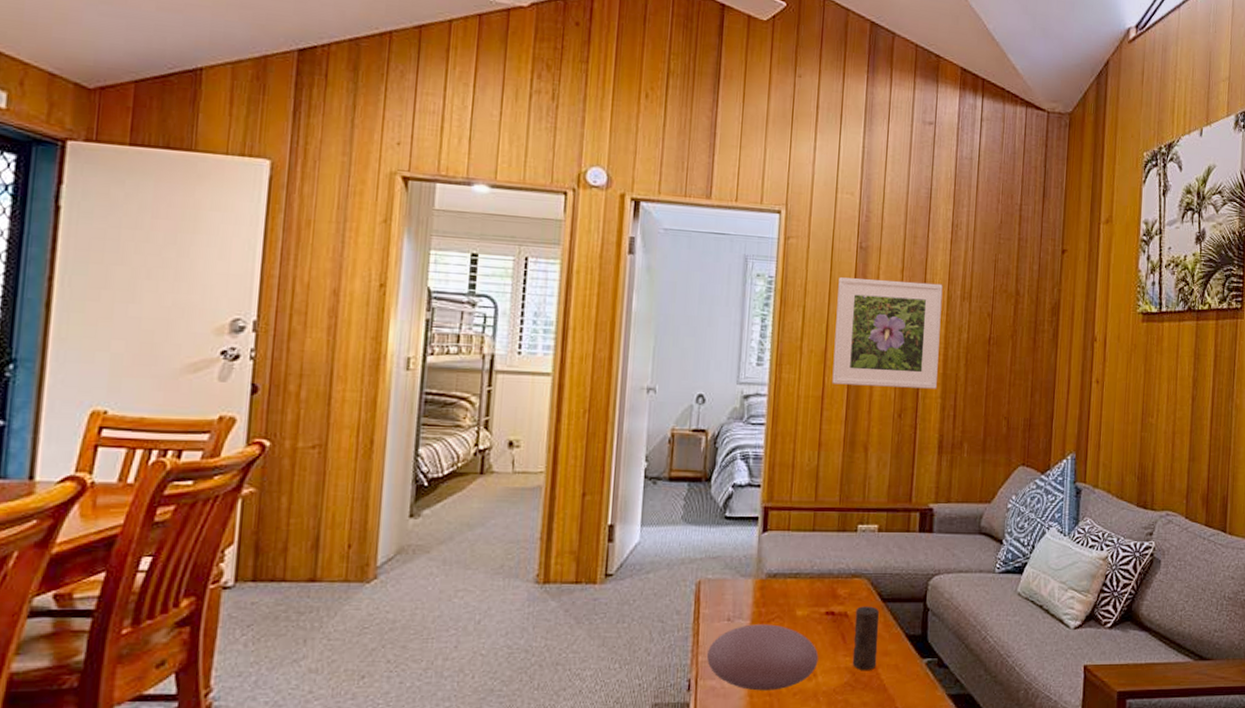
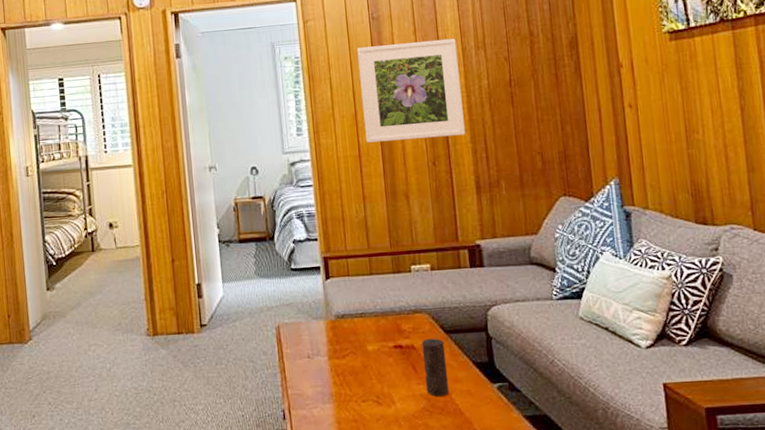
decorative bowl: present [707,624,819,691] -> none [295,359,394,418]

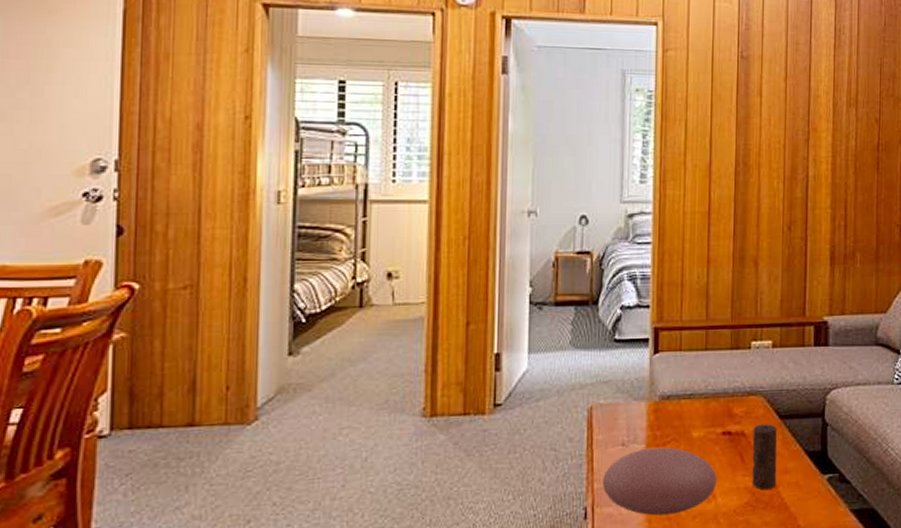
decorative bowl: none [295,359,394,418] -> present [603,447,717,516]
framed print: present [357,38,465,143] -> none [718,89,828,199]

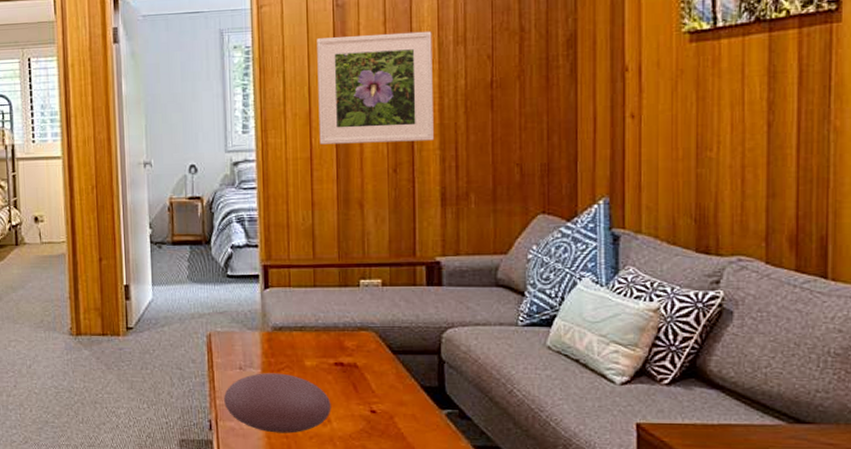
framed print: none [718,89,828,199] -> present [317,31,434,145]
candle: present [752,424,778,489] -> none [365,358,392,418]

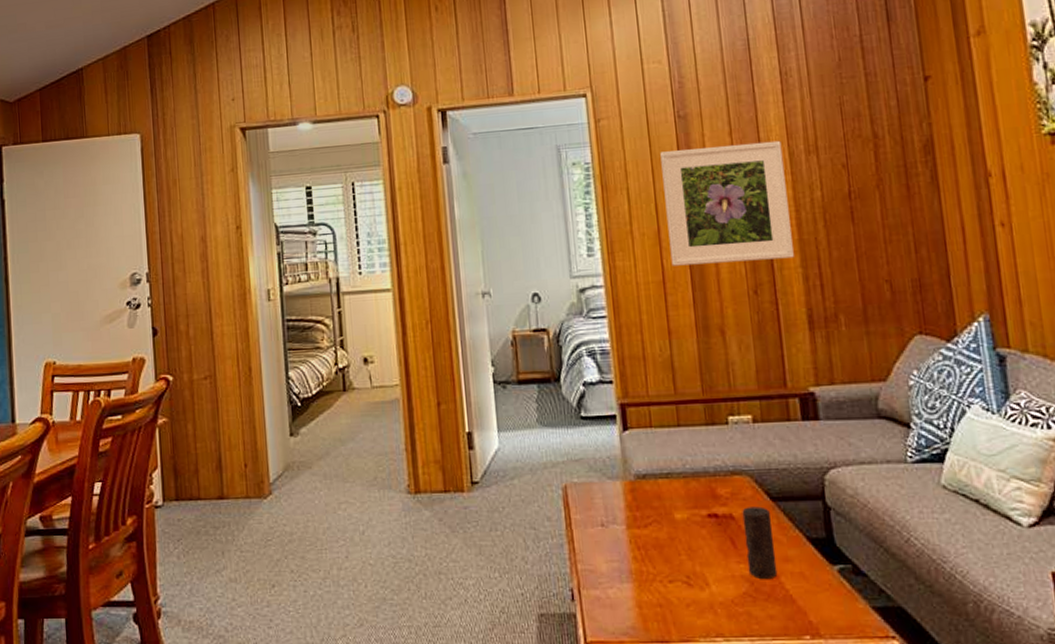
decorative bowl: present [224,373,331,434] -> none [586,529,709,601]
candle: none [365,358,392,418] -> present [742,506,778,579]

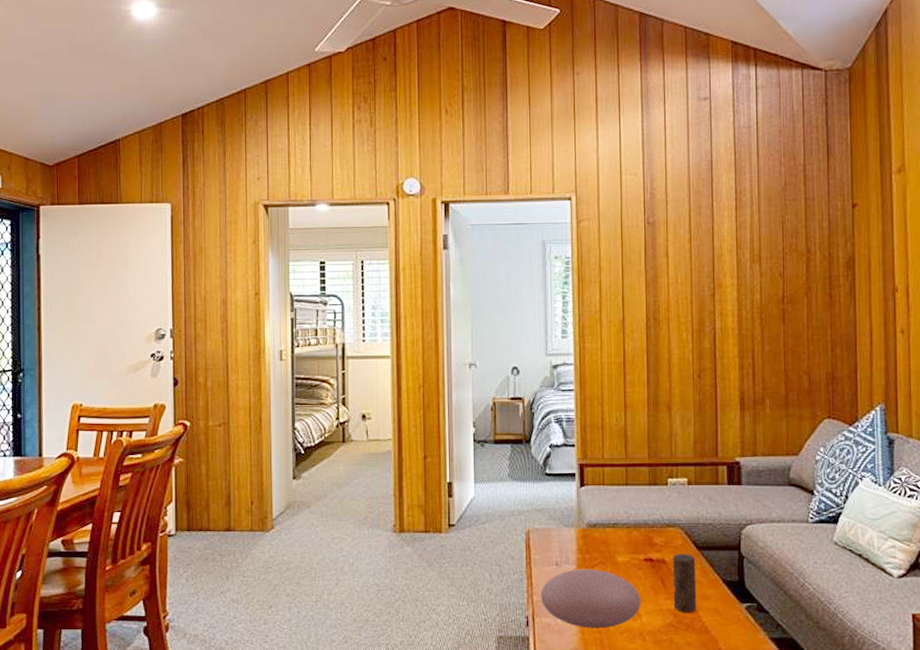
decorative bowl: none [586,529,709,601] -> present [541,569,641,629]
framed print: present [660,140,794,266] -> none [630,249,733,350]

